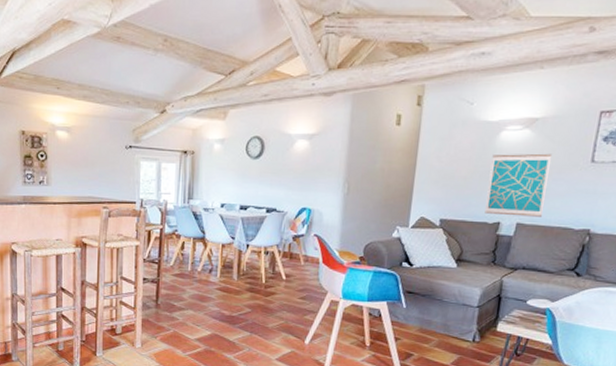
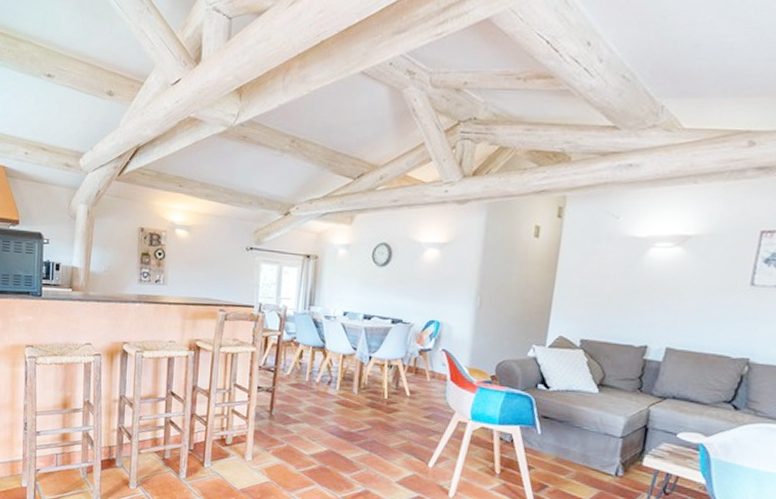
wall art: present [484,153,553,217] -> none [630,272,707,343]

